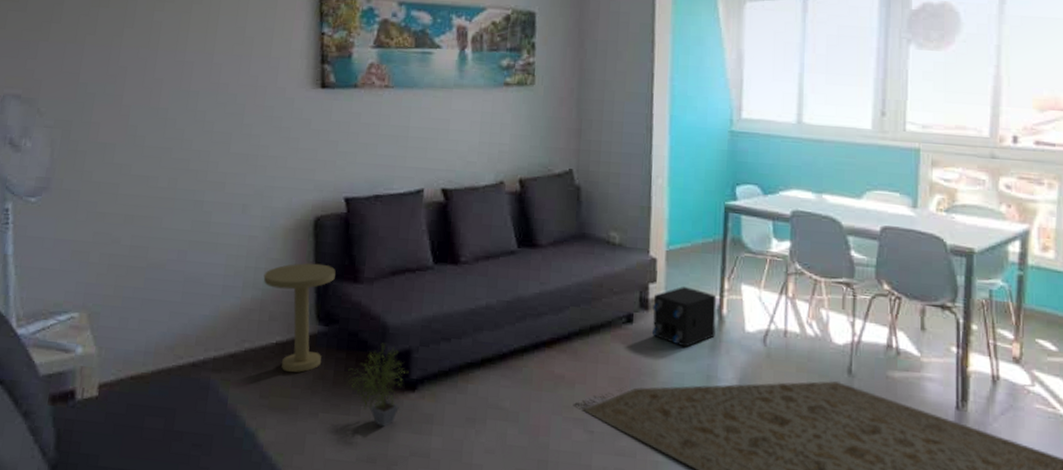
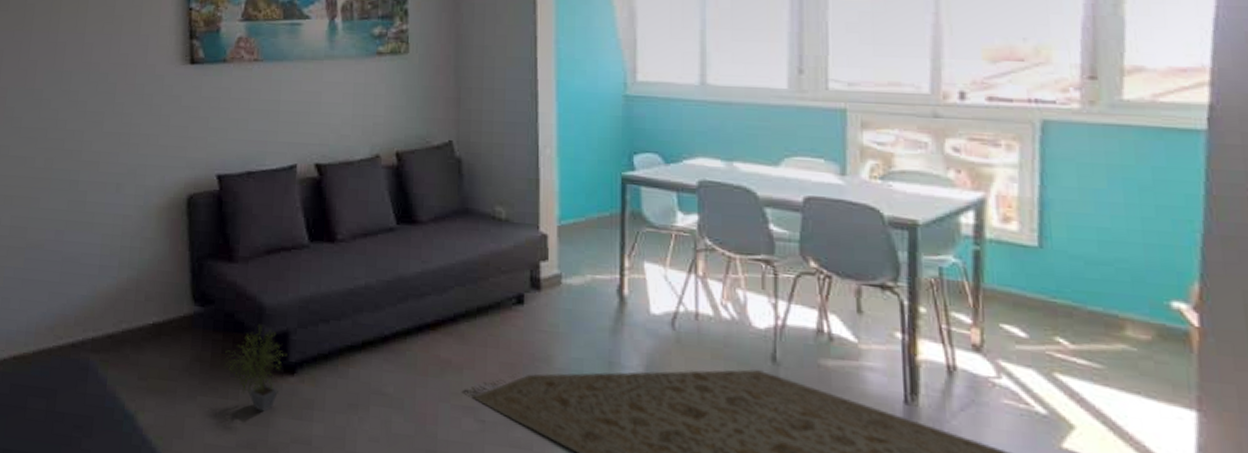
side table: present [263,263,336,373] -> none [138,242,210,354]
speaker: present [653,287,717,348] -> none [545,265,617,331]

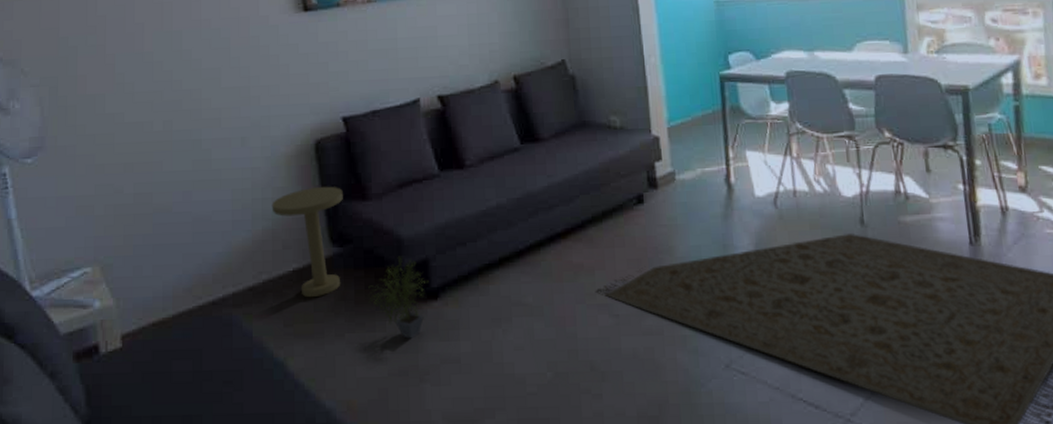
side table: none [138,242,210,354] -> present [271,186,343,298]

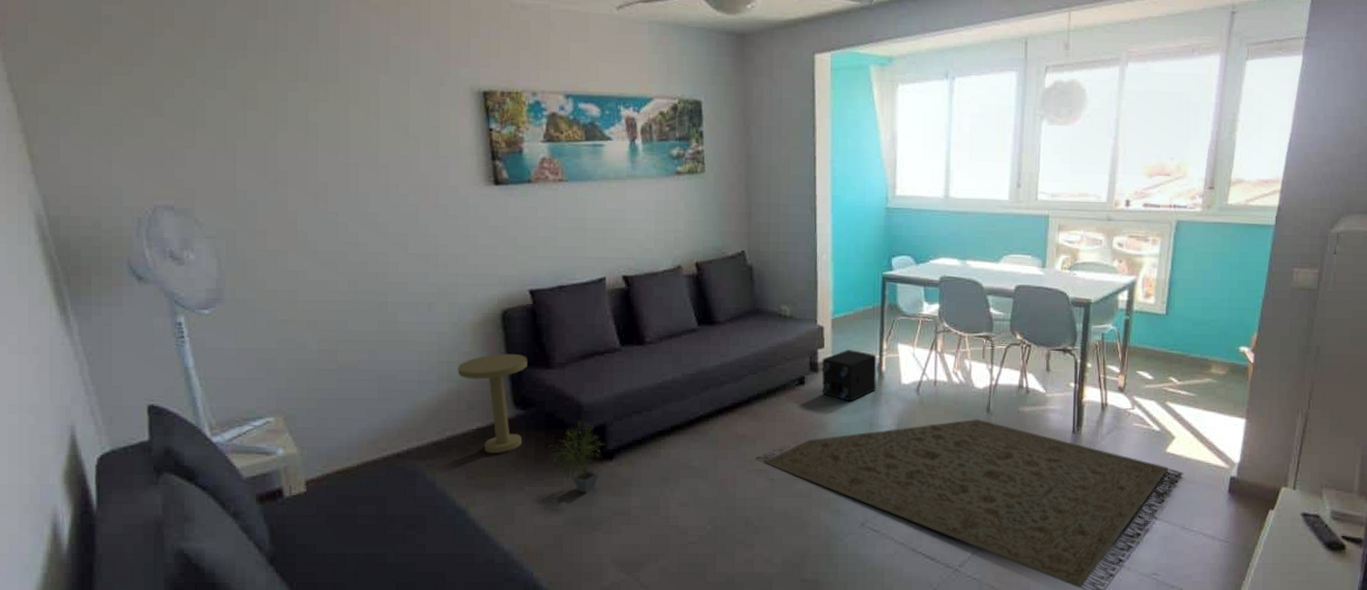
speaker: none [660,161,726,220] -> present [821,350,877,402]

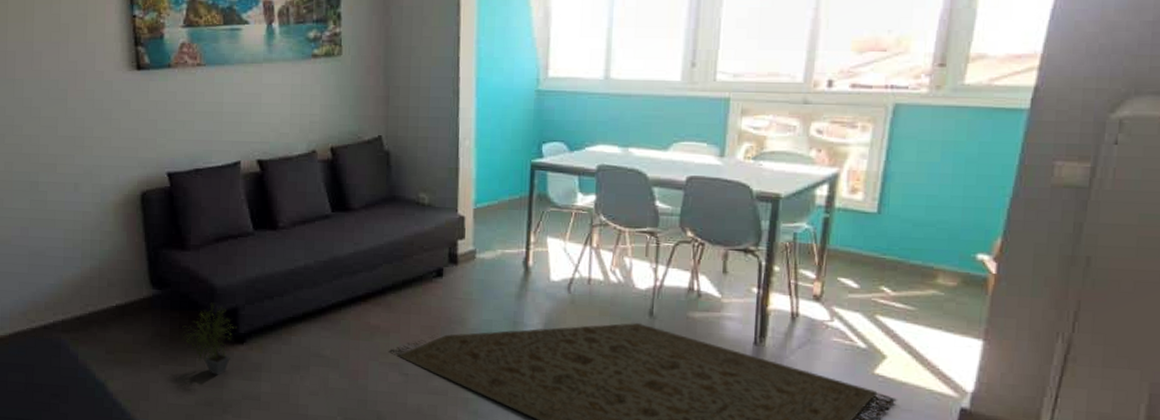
side table: present [457,353,527,454] -> none [99,234,164,331]
speaker: present [821,350,877,402] -> none [461,242,523,297]

